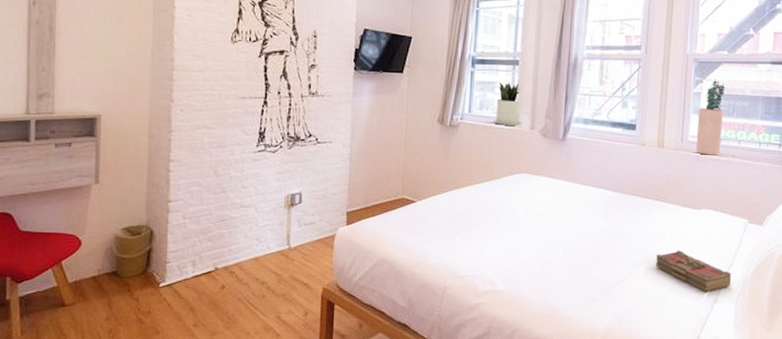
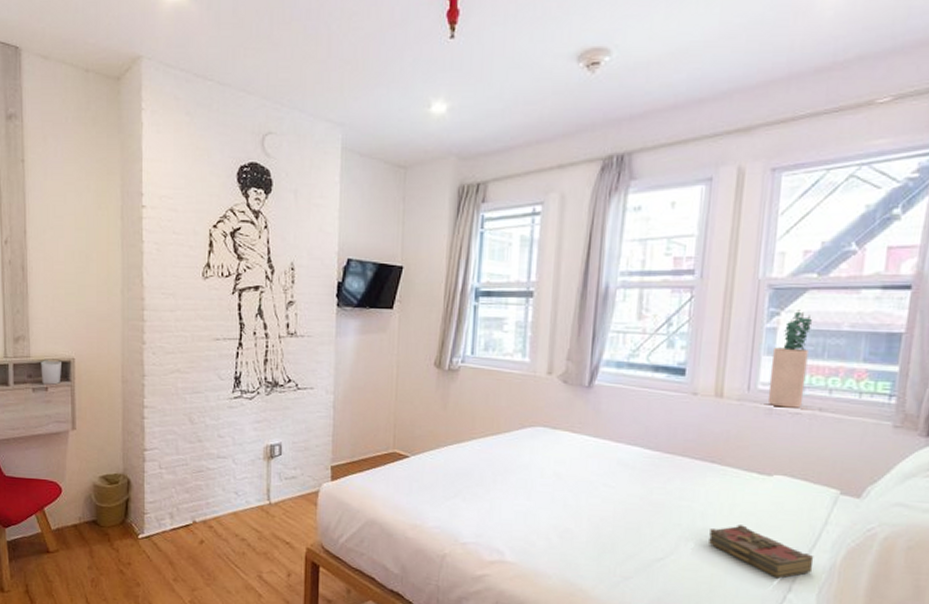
candle holder: none [64,116,88,142] -> present [41,360,63,386]
planter: present [494,82,523,127] -> none [502,317,538,371]

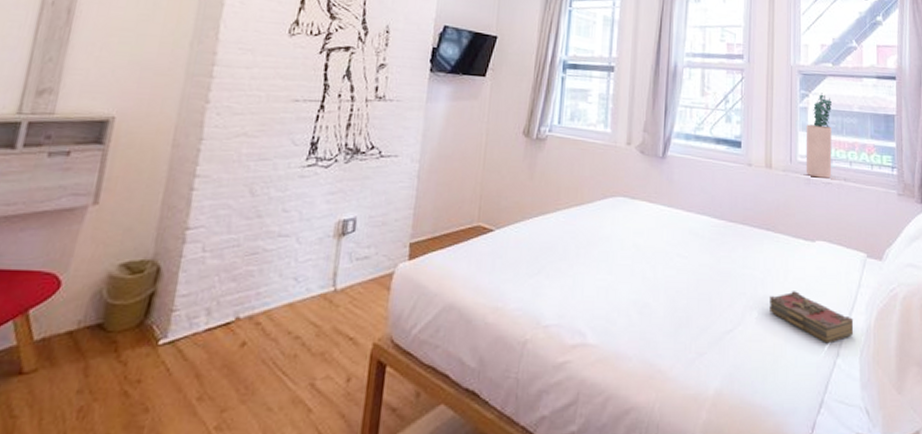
candle holder: present [41,360,63,386] -> none [64,118,98,150]

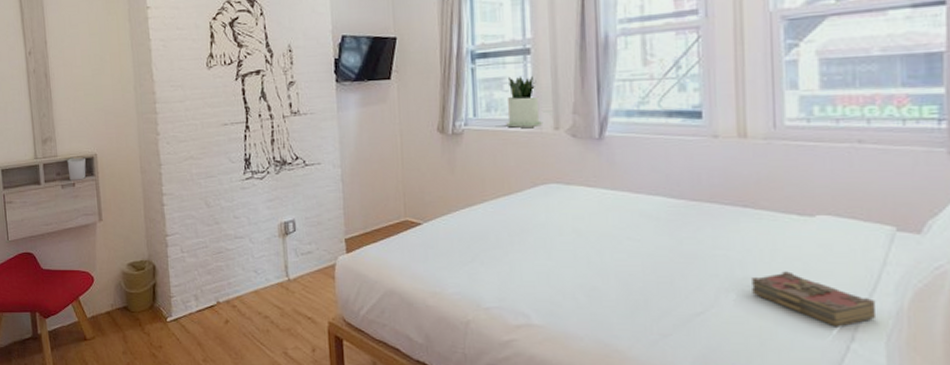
candle holder: none [64,118,98,150] -> present [67,157,86,182]
planter: none [586,89,618,141] -> present [506,75,544,129]
vase: present [806,92,832,179] -> none [796,38,839,143]

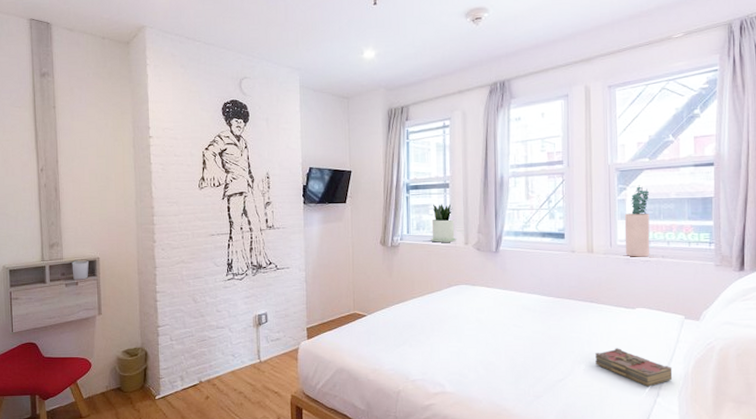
vase: none [796,38,839,143] -> present [624,185,650,257]

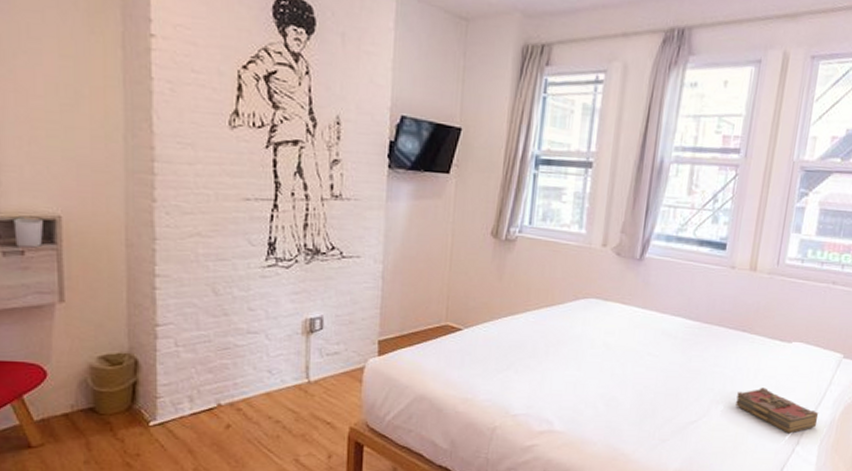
planter: present [431,203,457,243] -> none [559,188,594,243]
vase: present [624,185,650,257] -> none [792,191,833,282]

